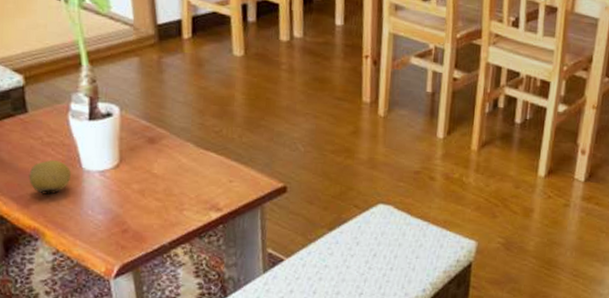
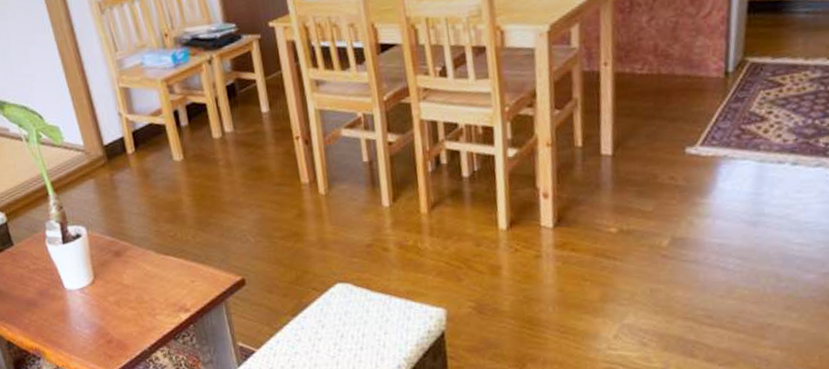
fruit: present [28,160,72,195] -> none [23,285,58,317]

